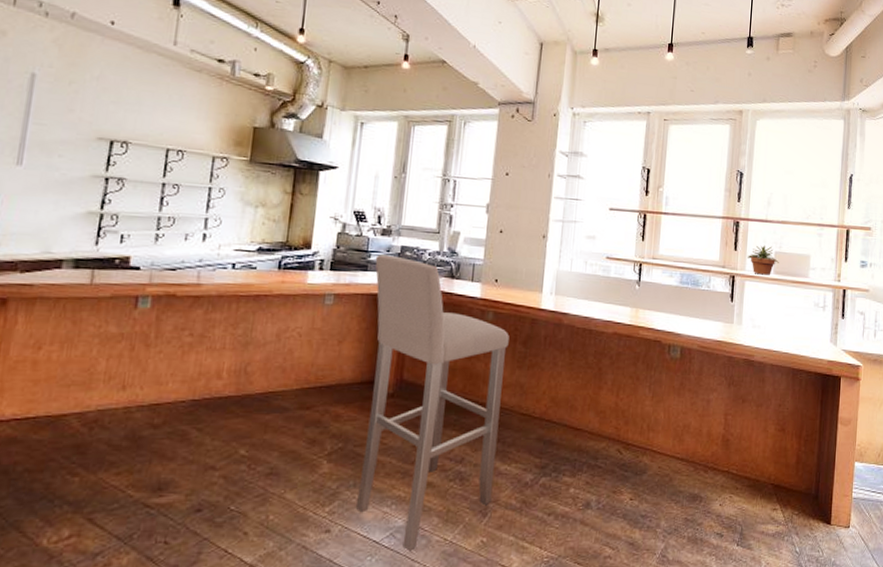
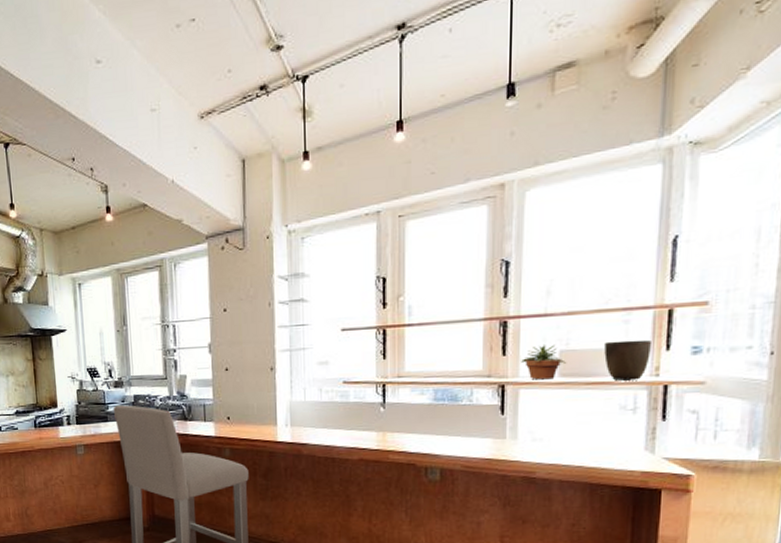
ceramic pot: none [805,249,837,283] -> present [604,339,653,381]

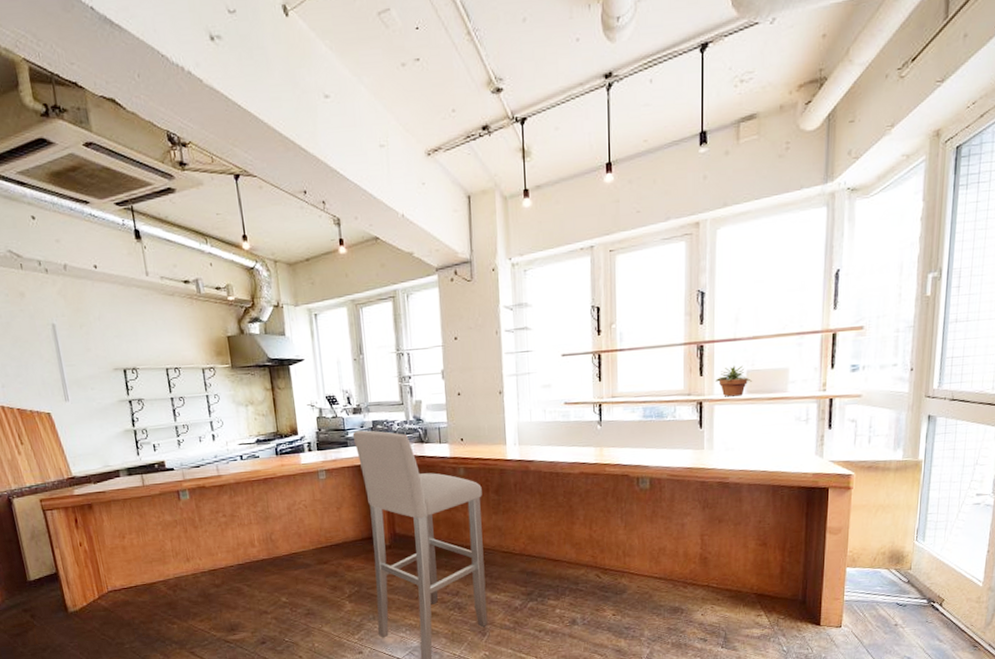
ceramic pot: present [604,339,653,381] -> none [783,360,821,396]

